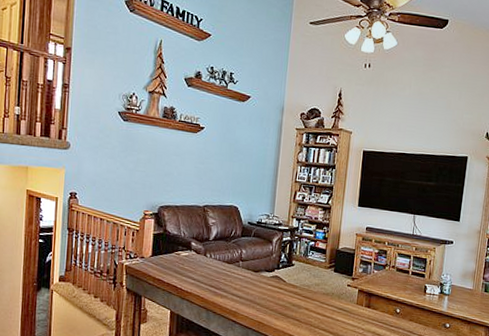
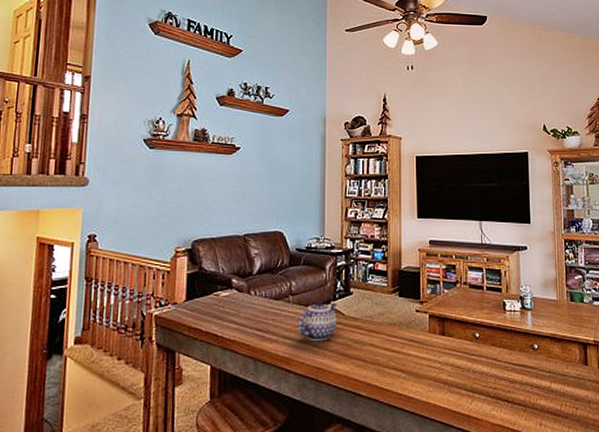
teapot: none [245,267,280,302] -> present [298,300,337,342]

